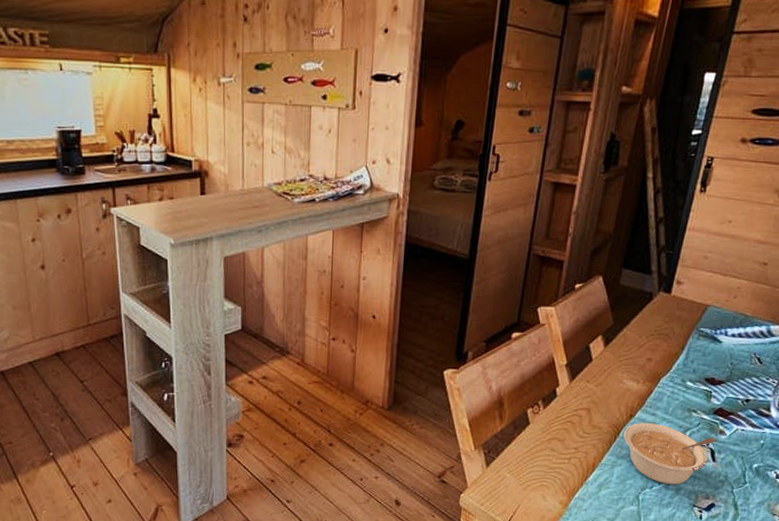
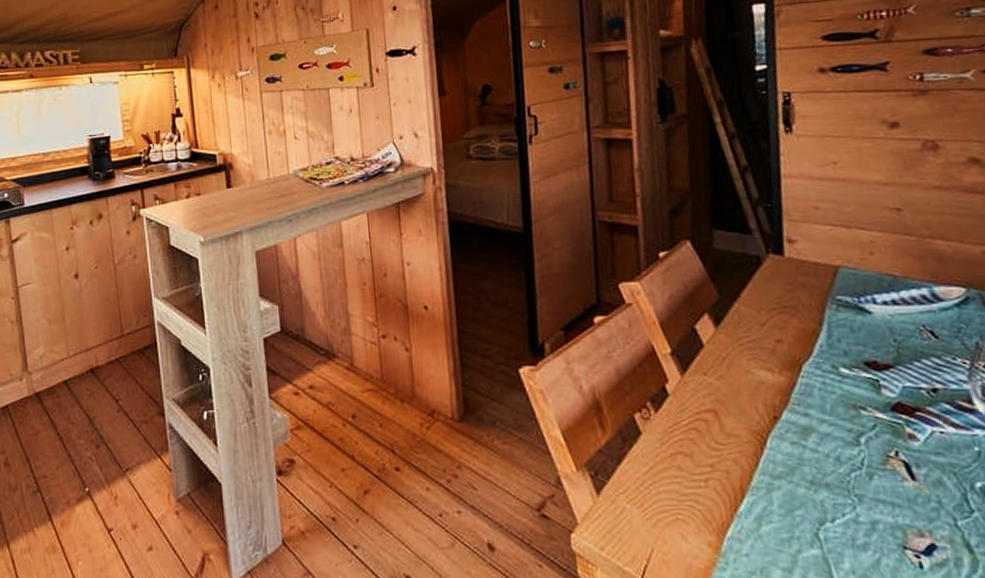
legume: present [623,422,717,485] -> none [771,426,909,516]

